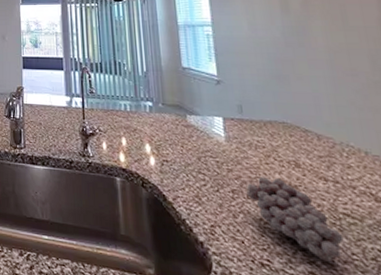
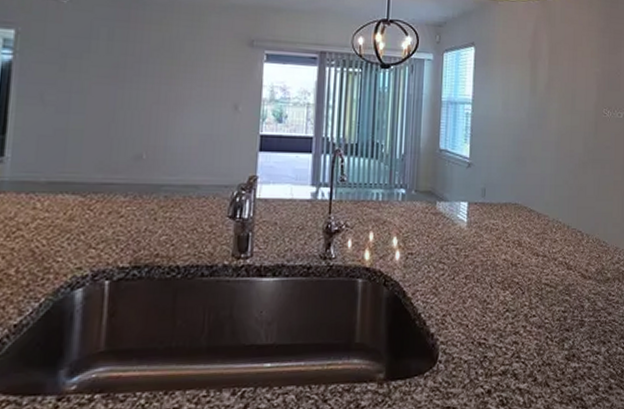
fruit: present [246,177,344,262] -> none [477,259,542,330]

